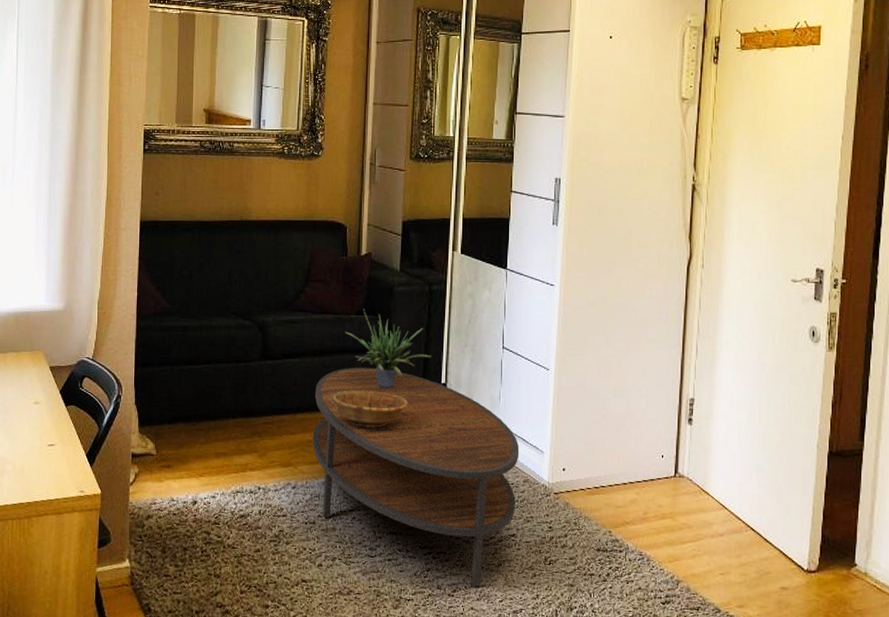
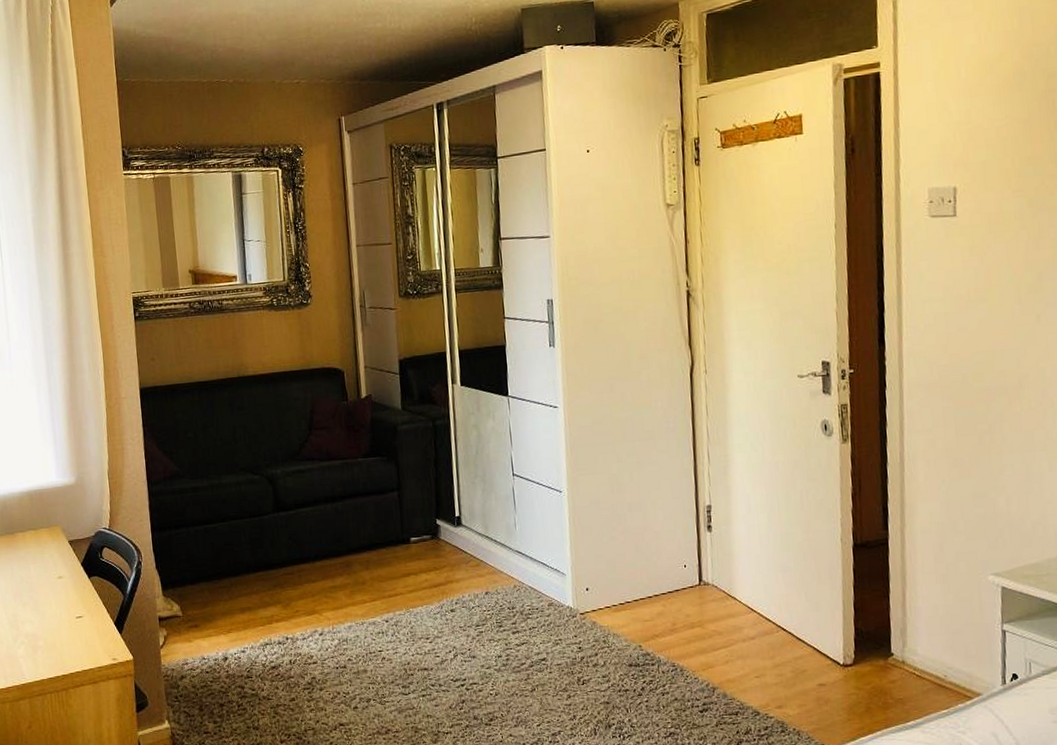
coffee table: present [312,367,520,587] -> none [331,508,543,713]
decorative bowl: present [332,390,408,428] -> none [349,531,425,568]
potted plant: present [345,309,432,389] -> none [354,452,443,528]

